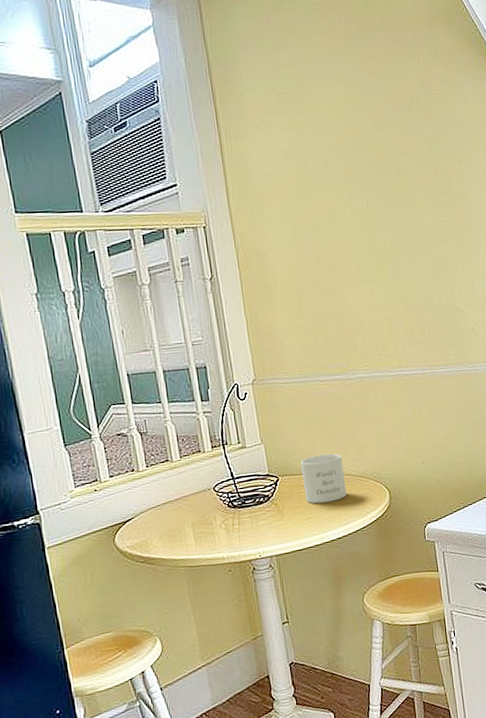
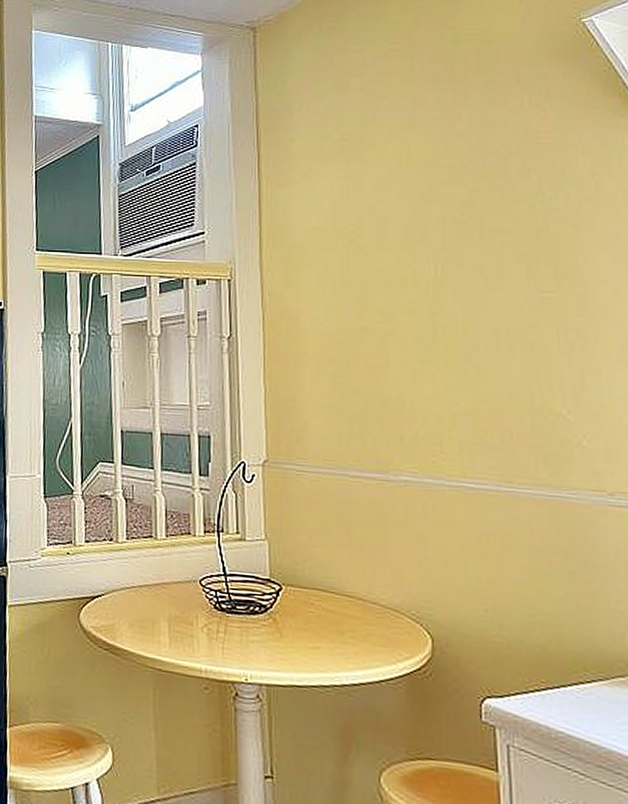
mug: present [301,453,347,504] -> none [313,568,371,634]

